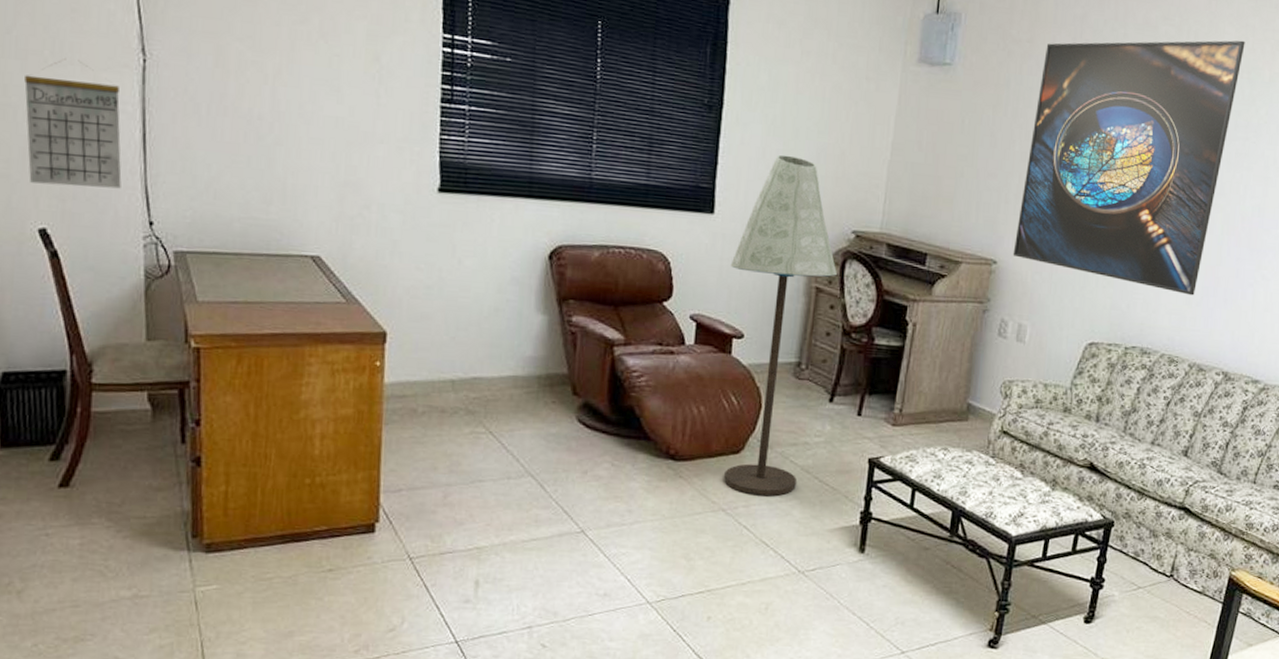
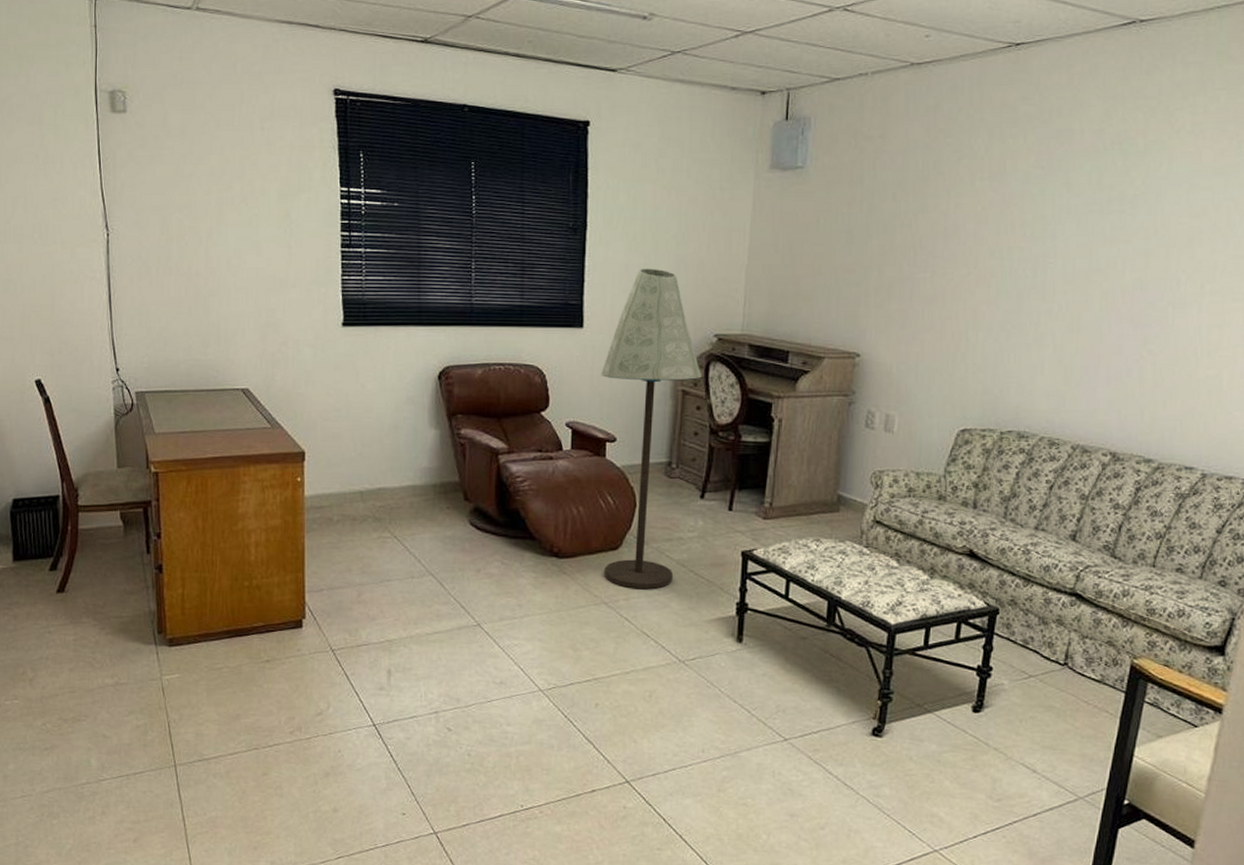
calendar: present [24,59,122,189] -> none [21,239,94,343]
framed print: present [1012,40,1245,296] -> none [876,111,1114,376]

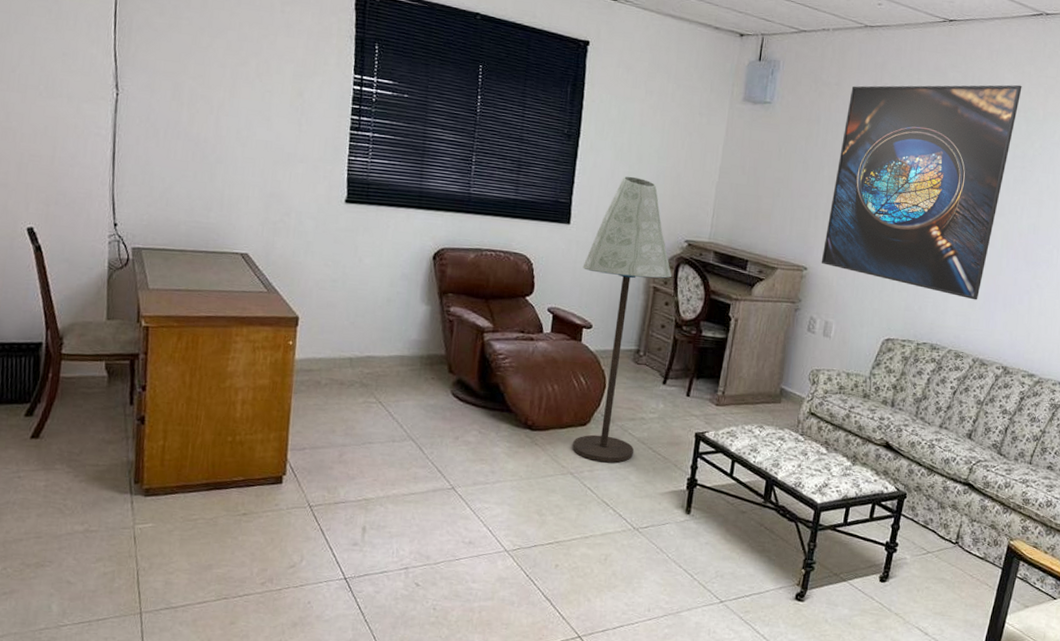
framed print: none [876,111,1114,376] -> present [821,84,1022,300]

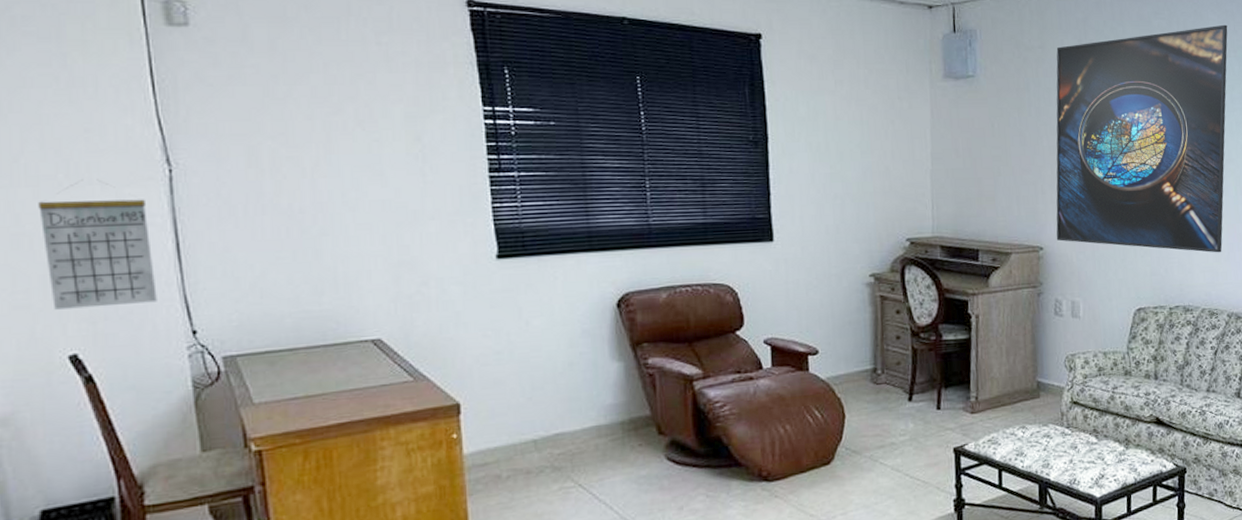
calendar: none [22,92,97,197] -> present [38,179,157,310]
floor lamp: present [572,176,673,463] -> none [796,177,899,502]

